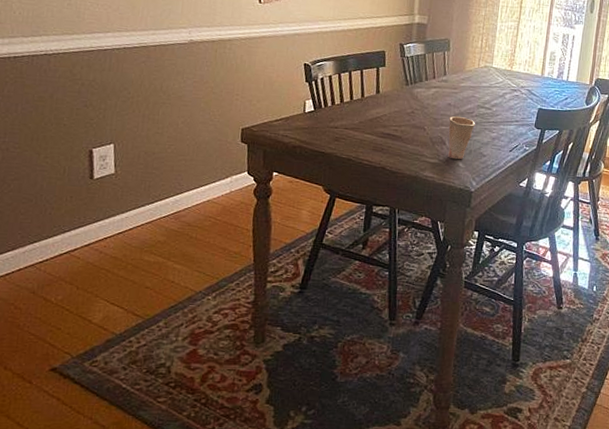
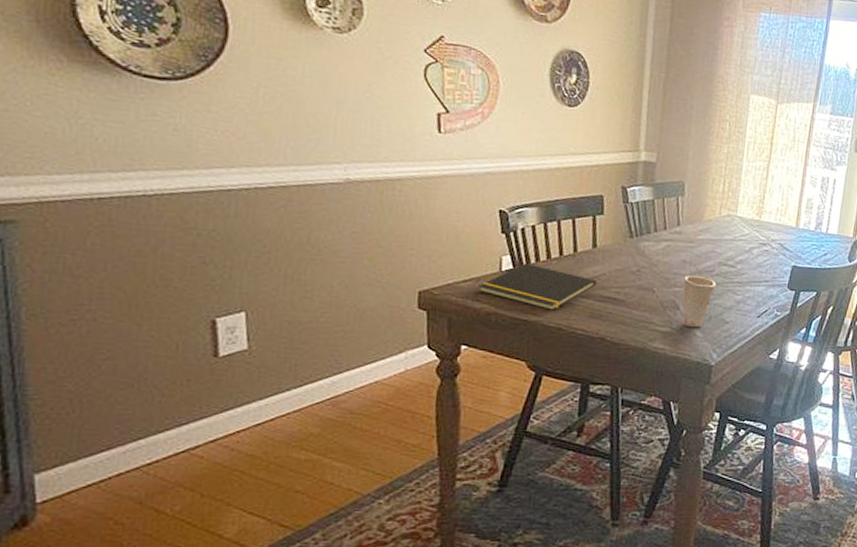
notepad: none [287,105,379,144] -> present [478,262,596,310]

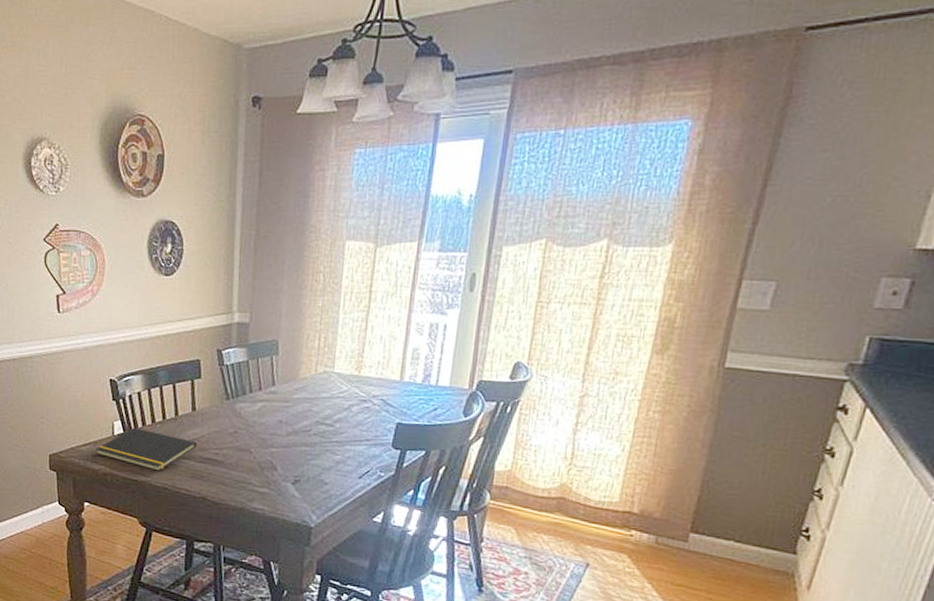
cup: present [683,275,717,328] -> none [280,435,314,489]

